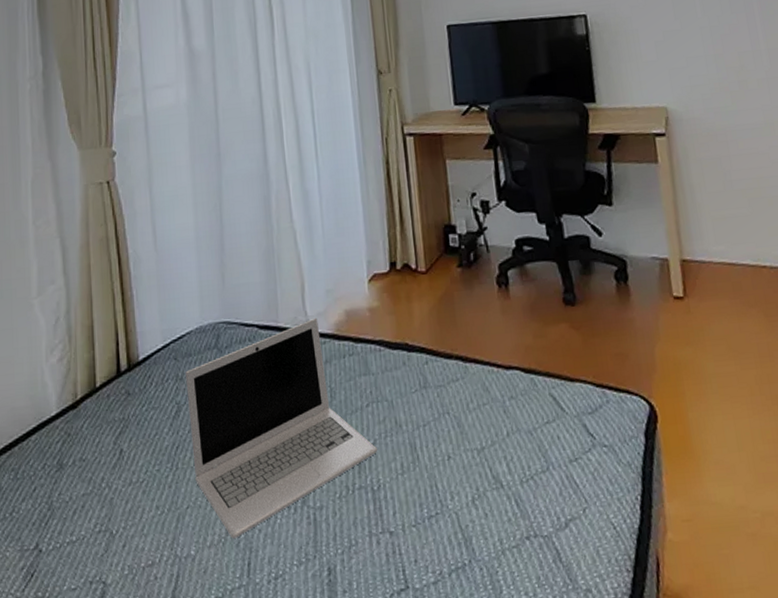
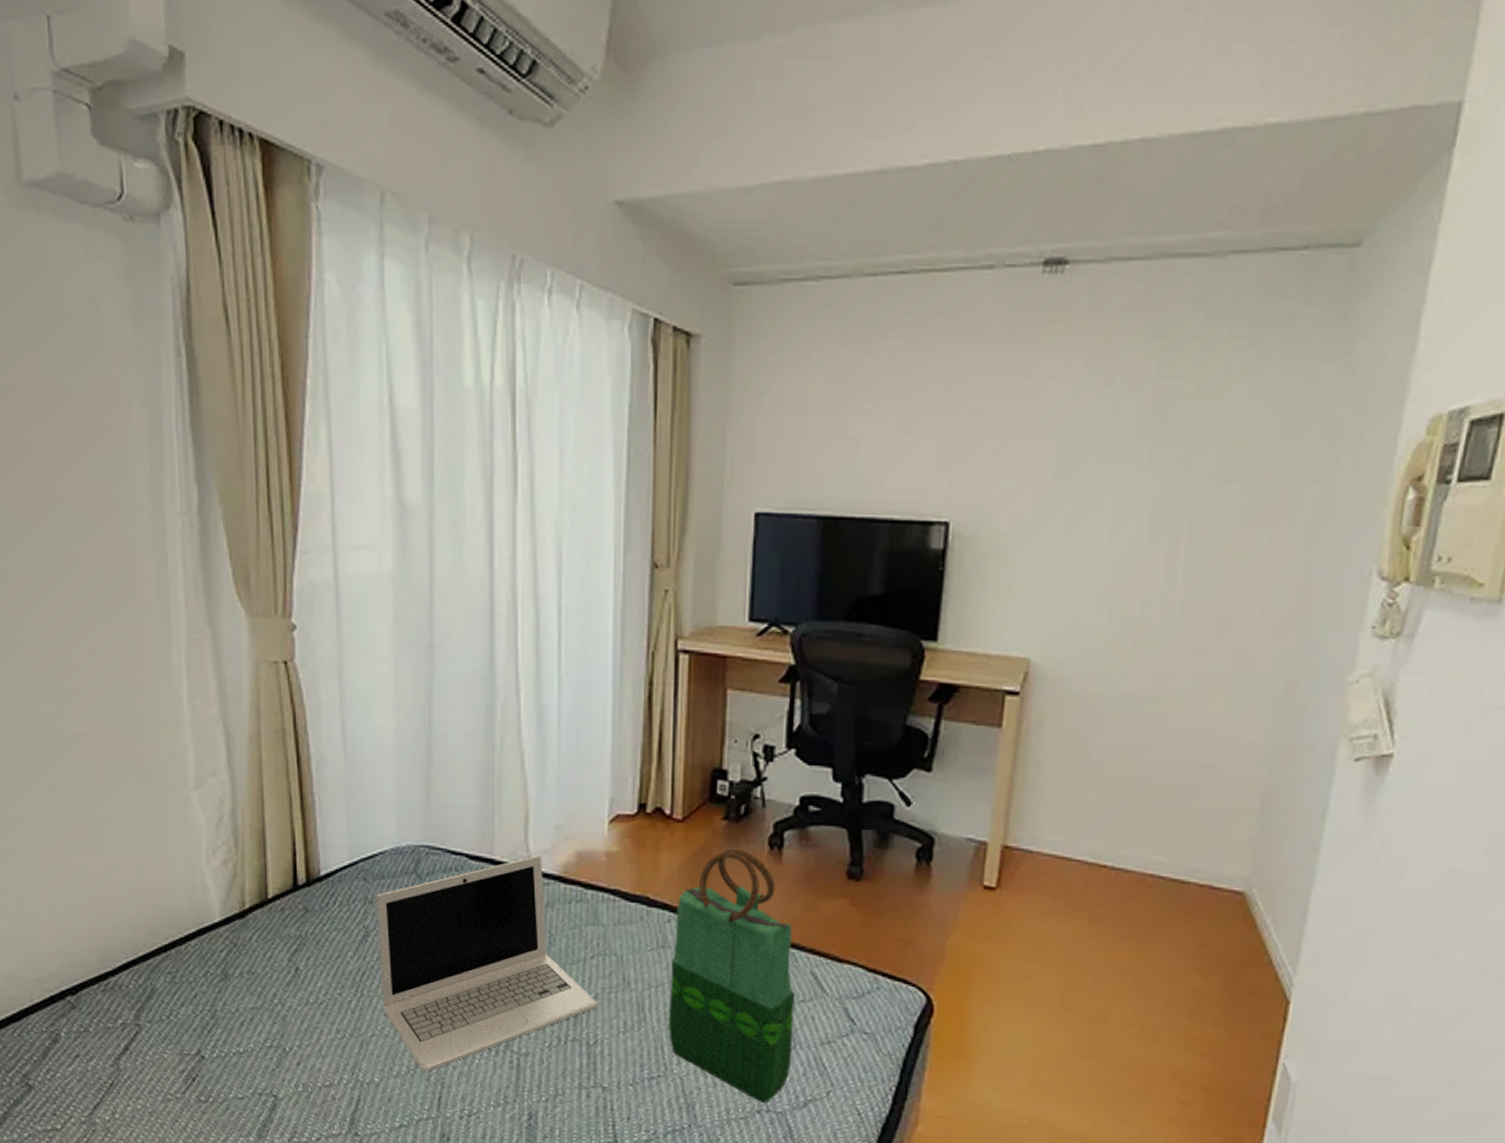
tote bag: none [431,290,548,528] -> present [668,848,795,1103]

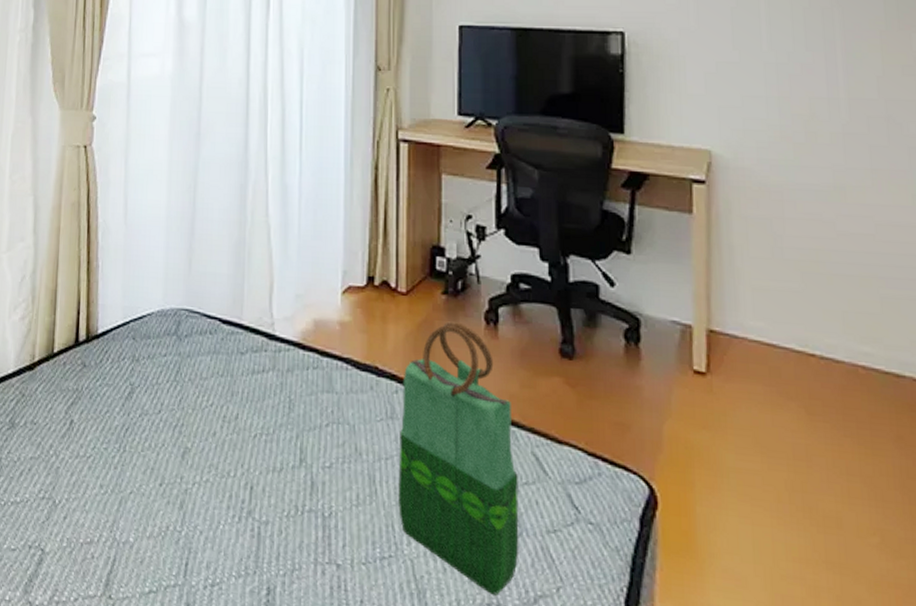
laptop: present [376,855,599,1072] -> none [141,321,334,535]

